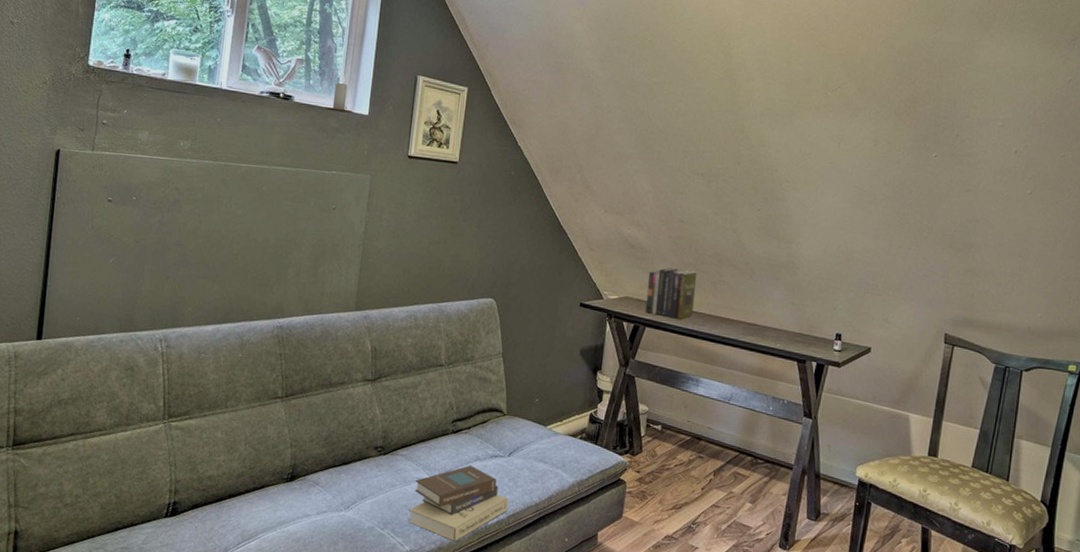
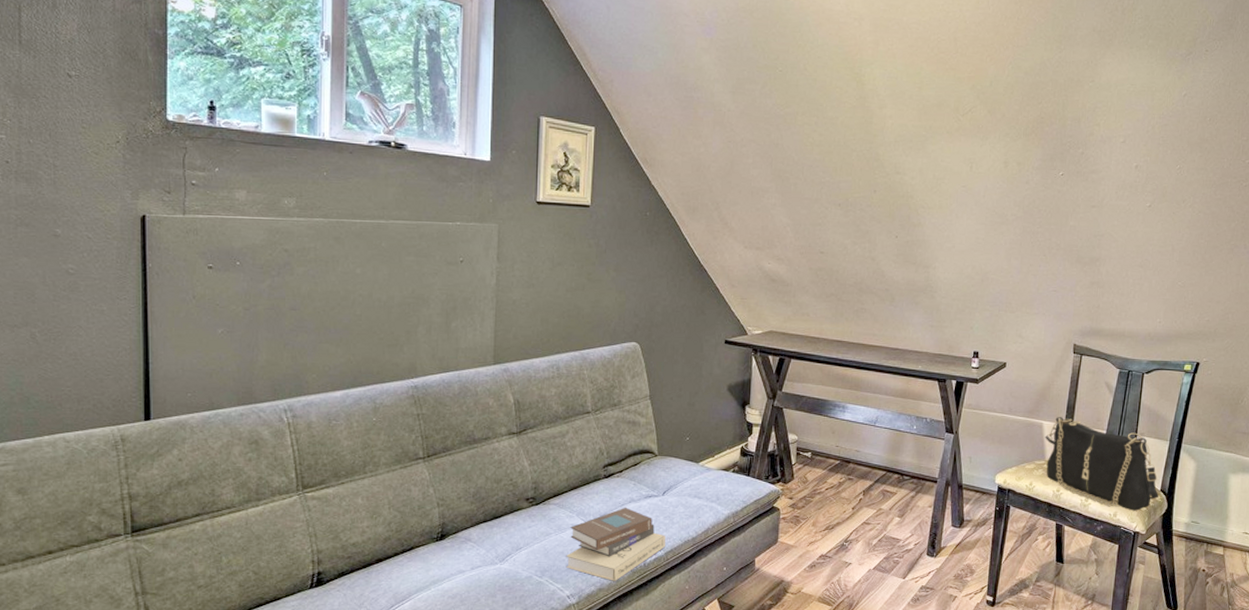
candle: present [325,73,353,113] -> none [442,117,473,160]
books: present [645,267,698,319] -> none [789,299,839,349]
handbag: none [911,410,1039,522] -> present [1045,417,1159,511]

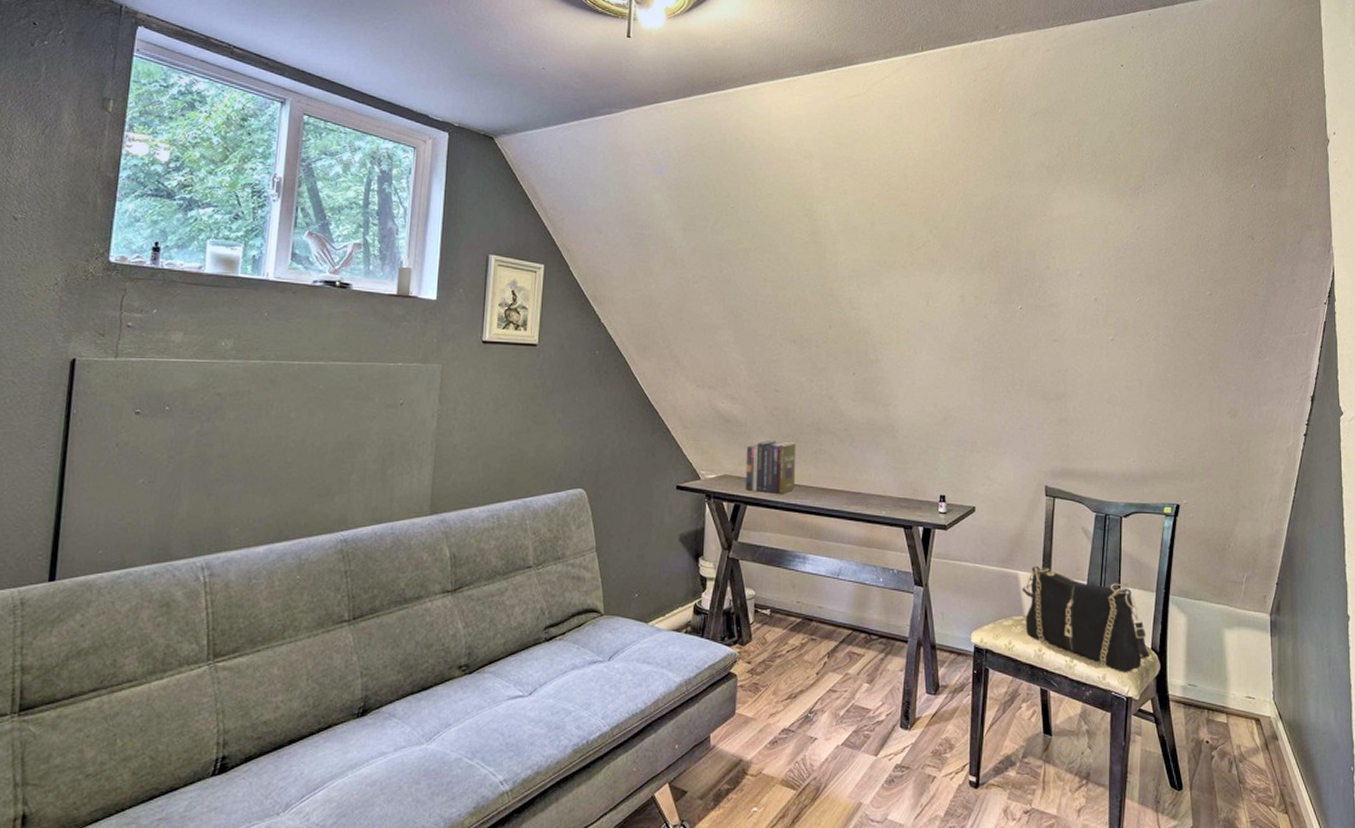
candle: none [442,117,473,160] -> present [387,256,419,299]
books: present [566,507,666,581] -> none [499,674,611,763]
books: none [789,299,839,349] -> present [745,441,797,494]

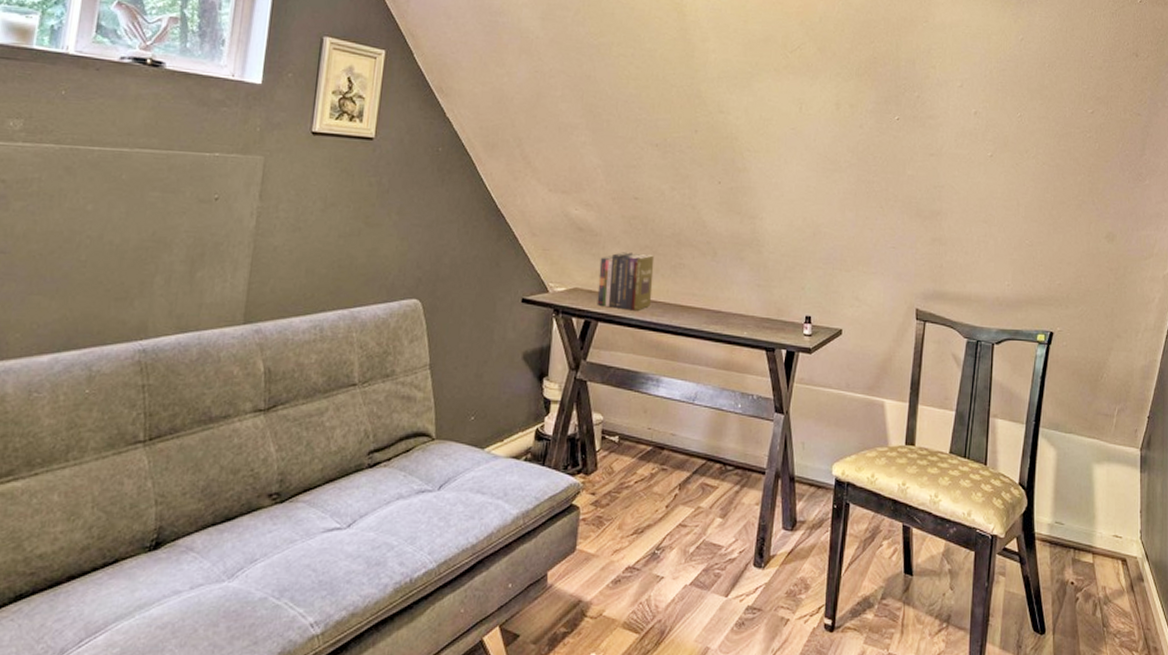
candle: present [387,256,419,299] -> none [205,33,242,82]
handbag: present [1021,566,1150,673] -> none [887,394,1018,509]

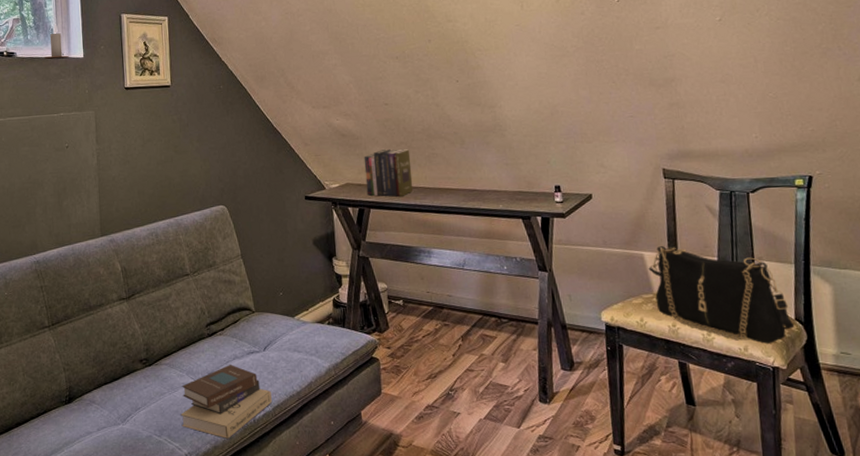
candle: none [205,33,242,82] -> present [44,24,69,60]
books: none [311,505,439,603] -> present [180,364,272,439]
handbag: none [887,394,1018,509] -> present [648,246,795,344]

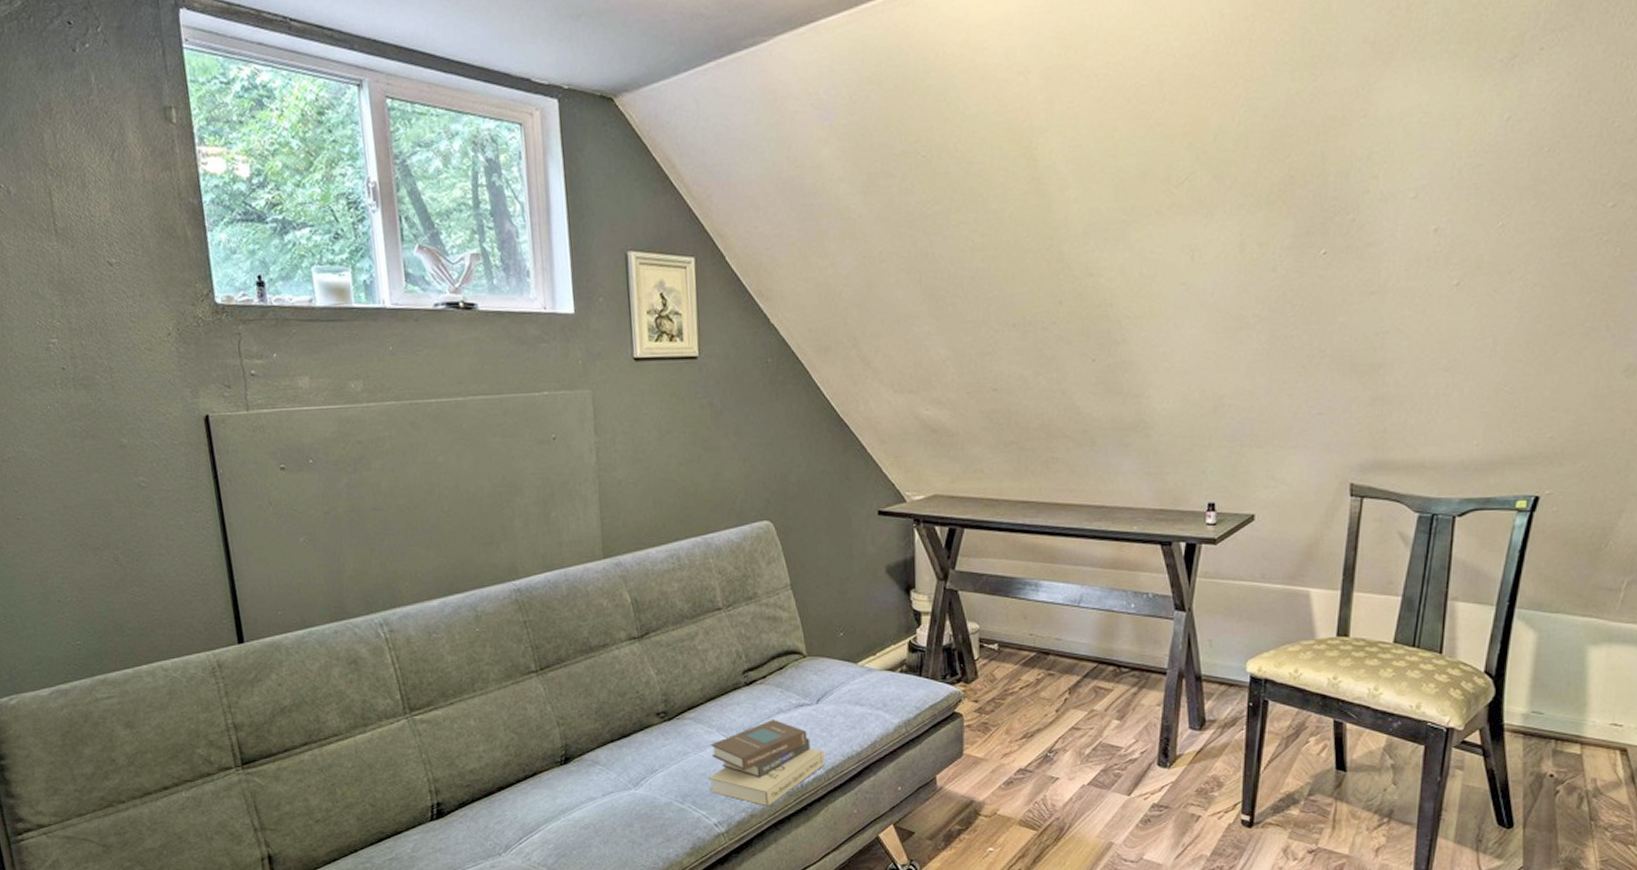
candle: present [44,24,69,60] -> none [518,263,554,316]
books: present [364,149,414,197] -> none [959,450,1023,514]
handbag: present [648,246,795,344] -> none [1313,582,1483,700]

